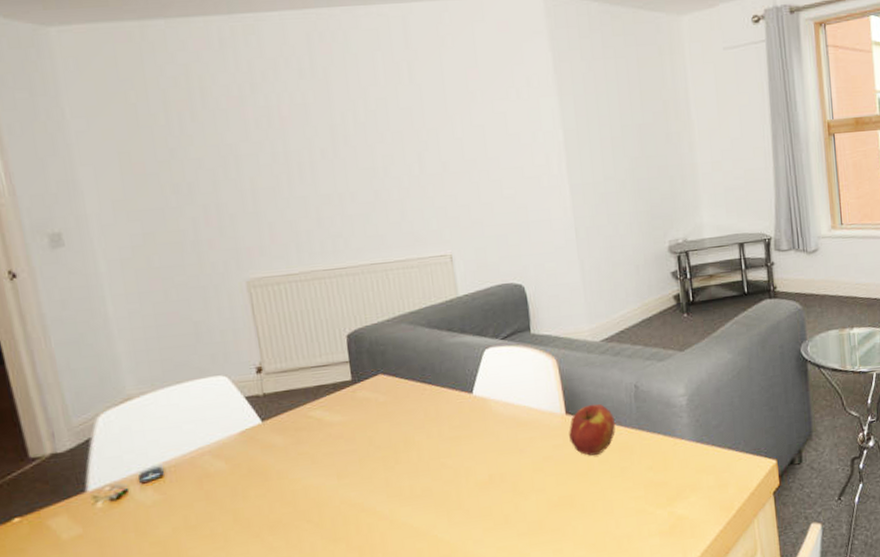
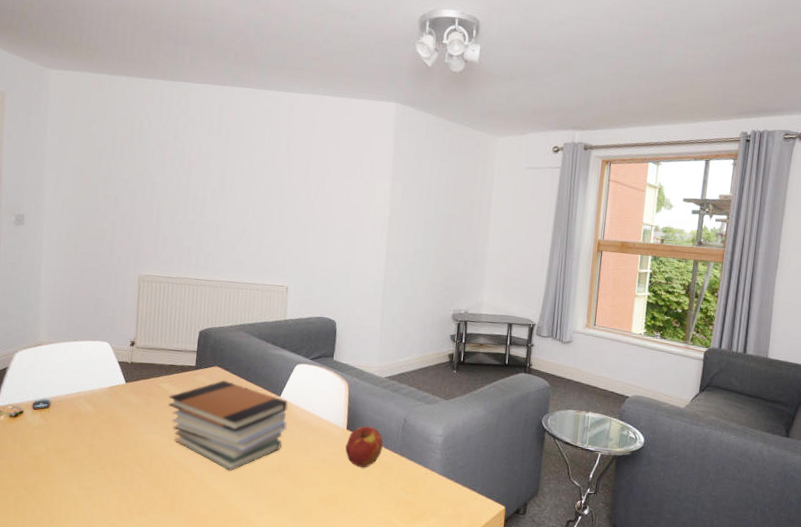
book stack: none [324,388,489,500] -> present [168,380,288,472]

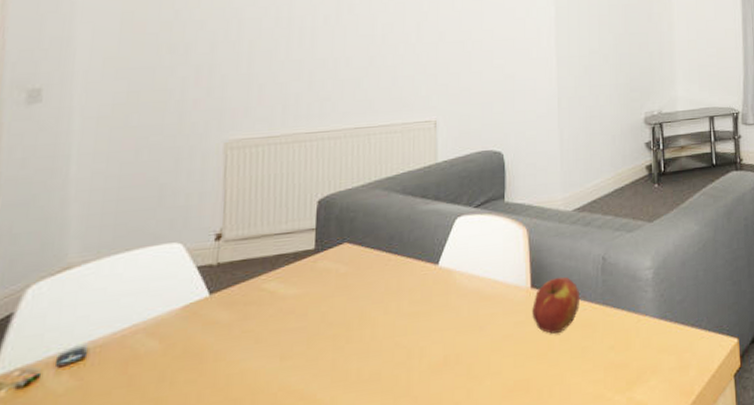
book stack: present [168,380,288,472] -> none [276,258,450,385]

